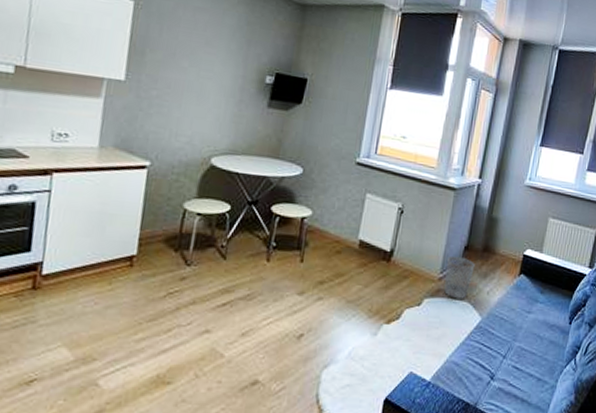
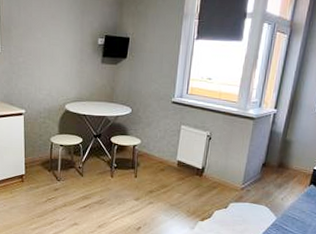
wastebasket: present [444,255,475,299] -> none [246,171,271,204]

